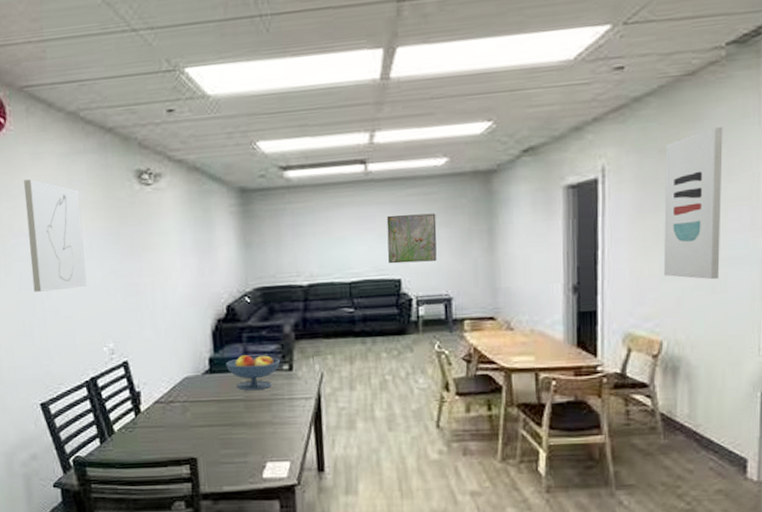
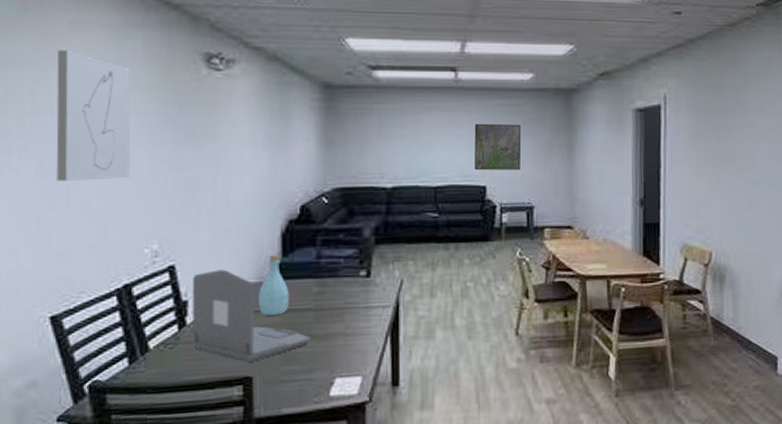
laptop: none [143,364,244,445] -> present [191,269,311,362]
bottle: none [196,350,223,405] -> present [259,254,290,316]
fruit bowl: present [226,354,280,390] -> none [295,259,357,298]
wall art: present [663,127,723,280] -> none [712,72,755,199]

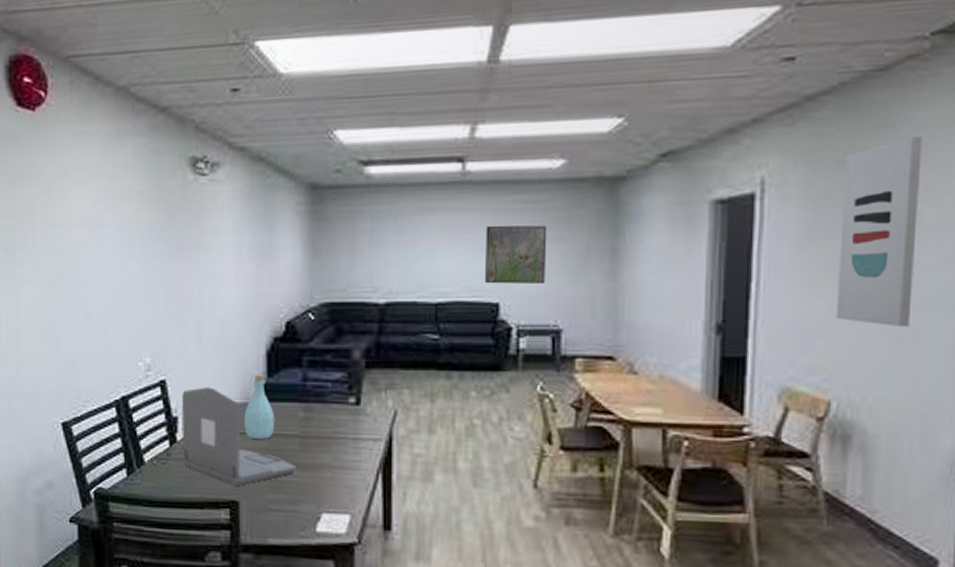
wall art: present [56,50,131,181] -> none [61,162,125,292]
wall art: none [712,72,755,199] -> present [835,137,923,328]

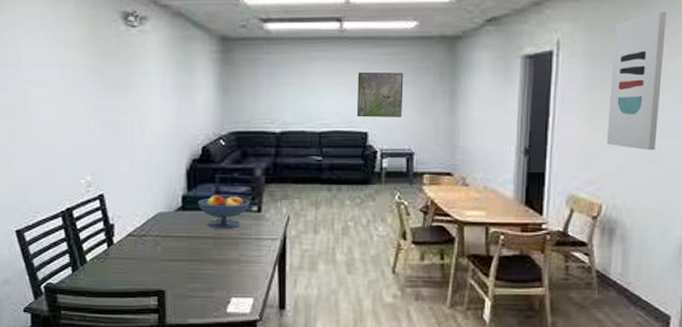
laptop: present [181,387,297,486] -> none [117,200,211,278]
bottle: present [244,373,275,439] -> none [169,188,194,240]
fruit bowl: none [280,382,345,425] -> present [198,195,249,228]

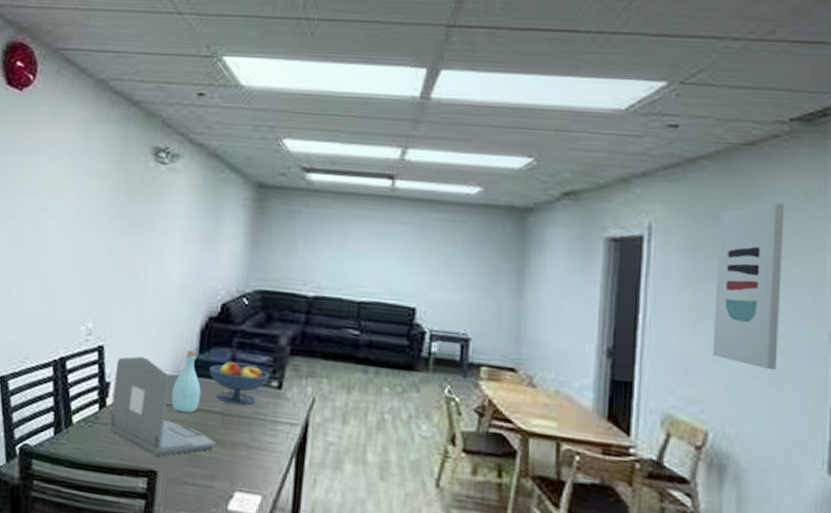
laptop: none [117,200,211,278] -> present [107,356,217,456]
bottle: none [169,188,194,240] -> present [171,349,201,413]
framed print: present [357,72,404,117] -> none [405,237,463,295]

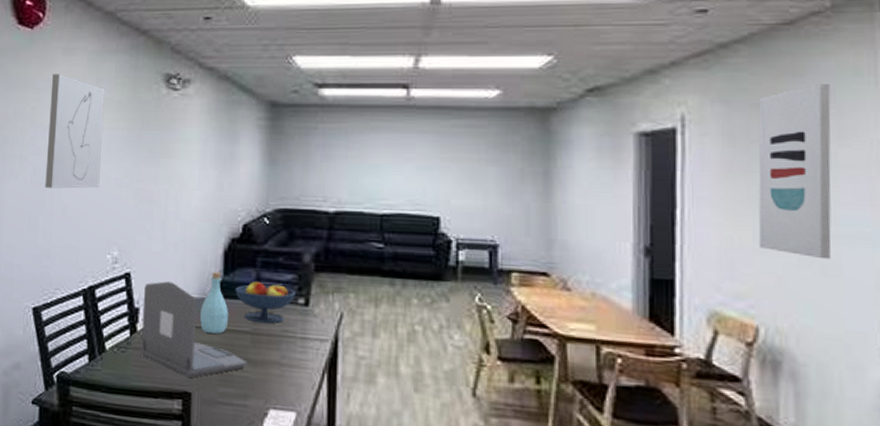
wall art: none [22,138,91,258] -> present [45,74,105,189]

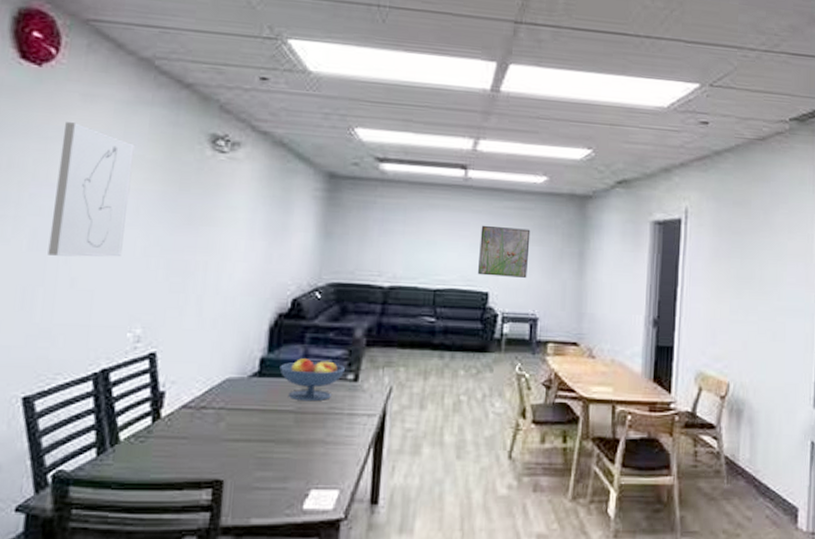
laptop: present [140,281,248,378] -> none [163,361,290,464]
bottle: present [200,271,229,334] -> none [238,348,272,415]
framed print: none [427,146,484,201] -> present [478,225,531,278]
wall art: present [758,84,832,260] -> none [733,189,785,328]

